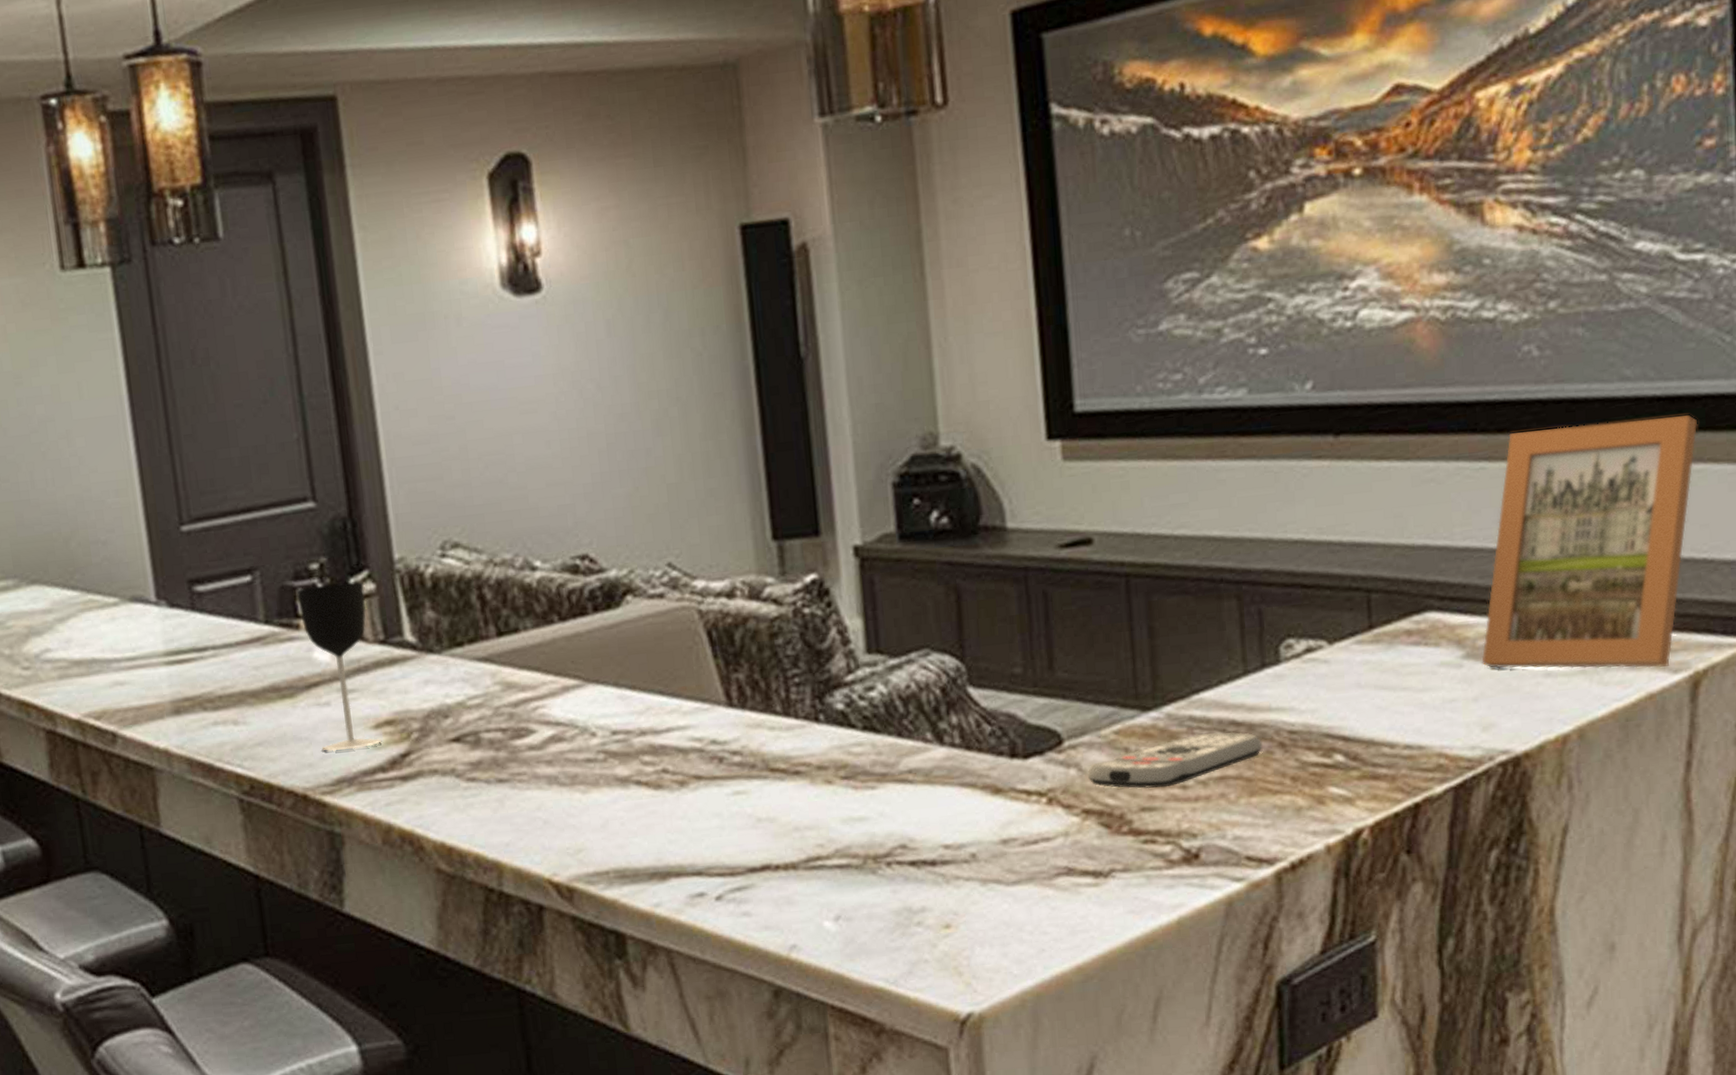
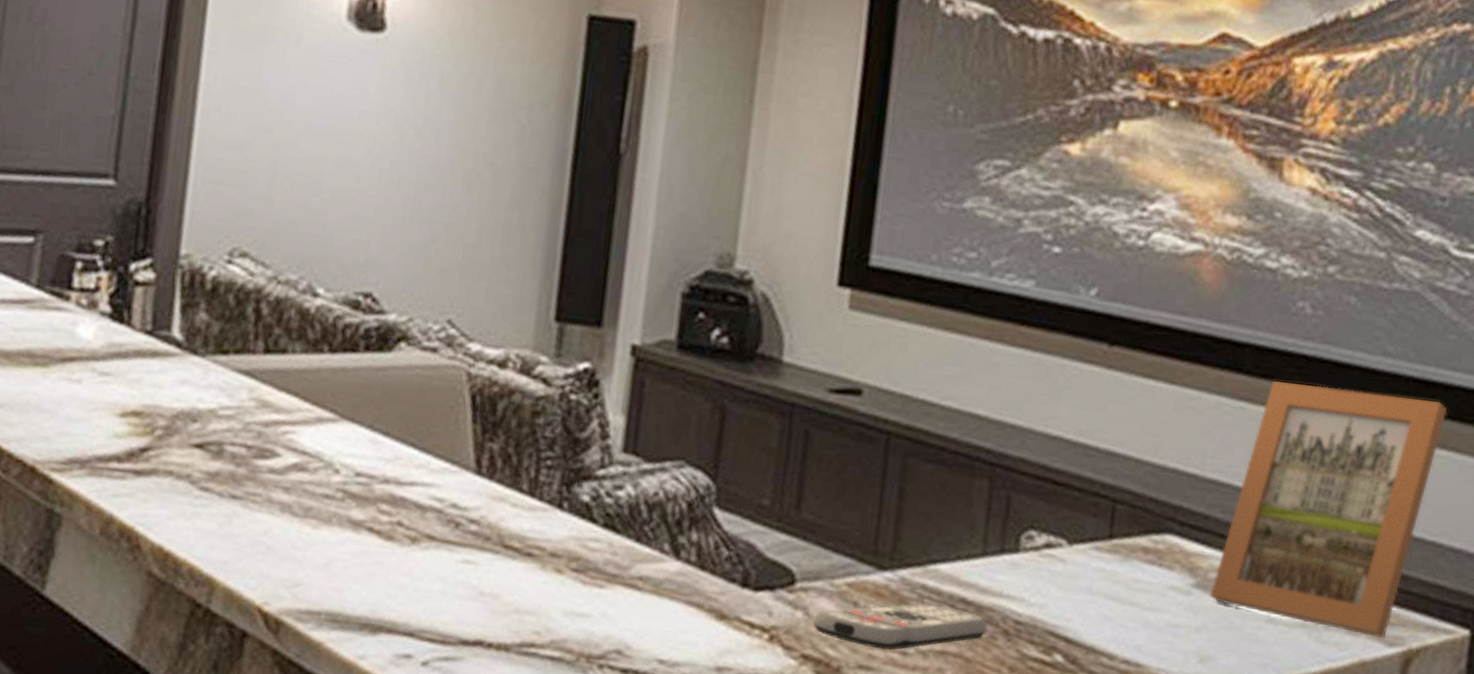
wine glass: present [296,581,382,751] -> none [62,261,145,433]

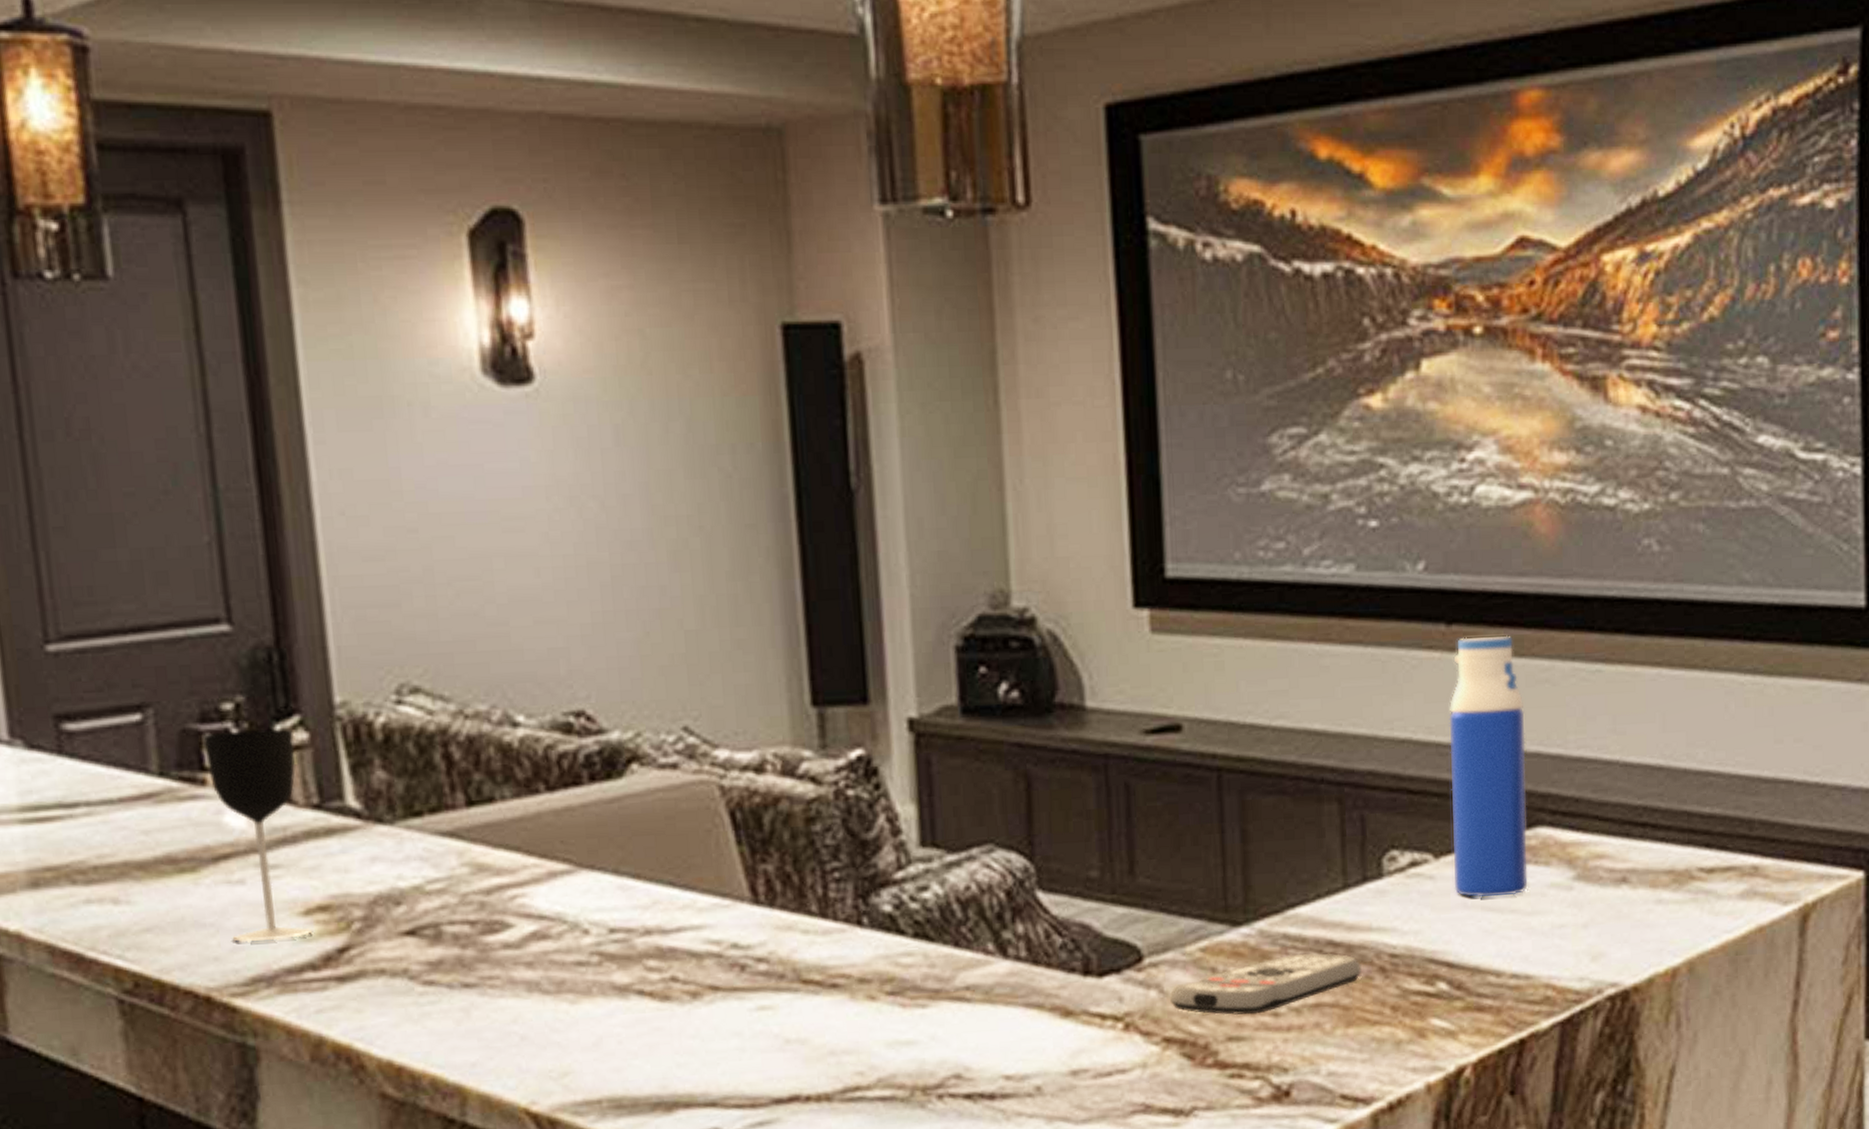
wine glass: none [62,261,145,433] -> present [203,727,313,942]
water bottle: none [1082,358,1169,590] -> present [1449,635,1528,898]
picture frame: present [1209,381,1448,638] -> none [1592,627,1814,898]

